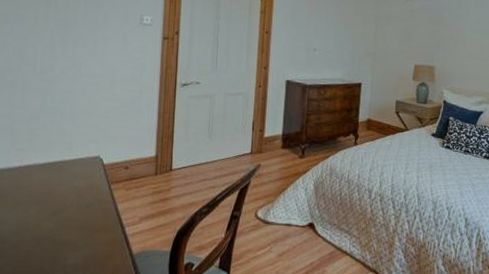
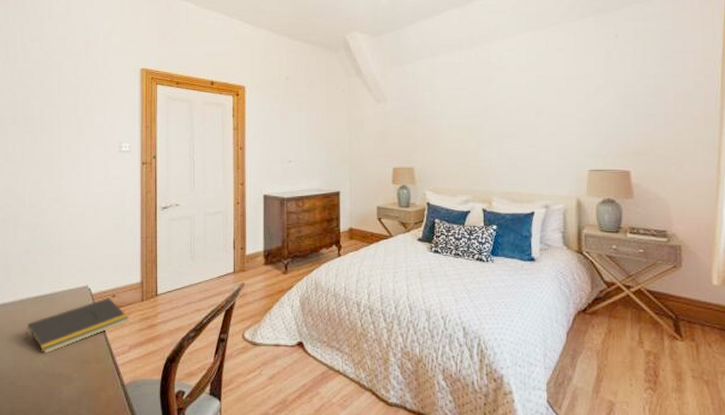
notepad: none [31,168,142,220] -> present [26,297,130,354]

